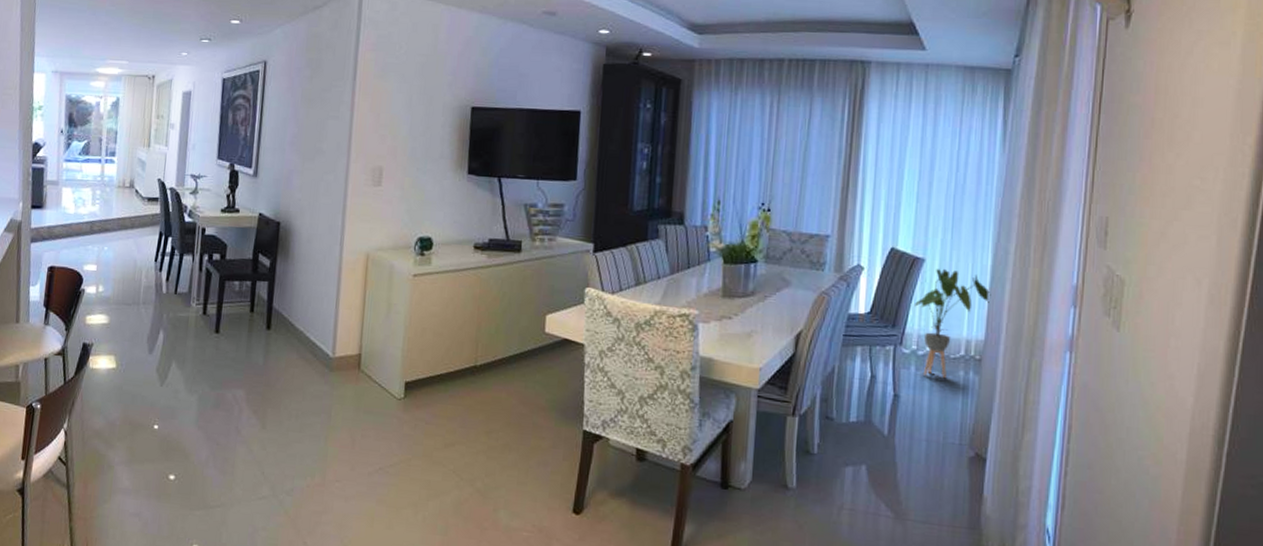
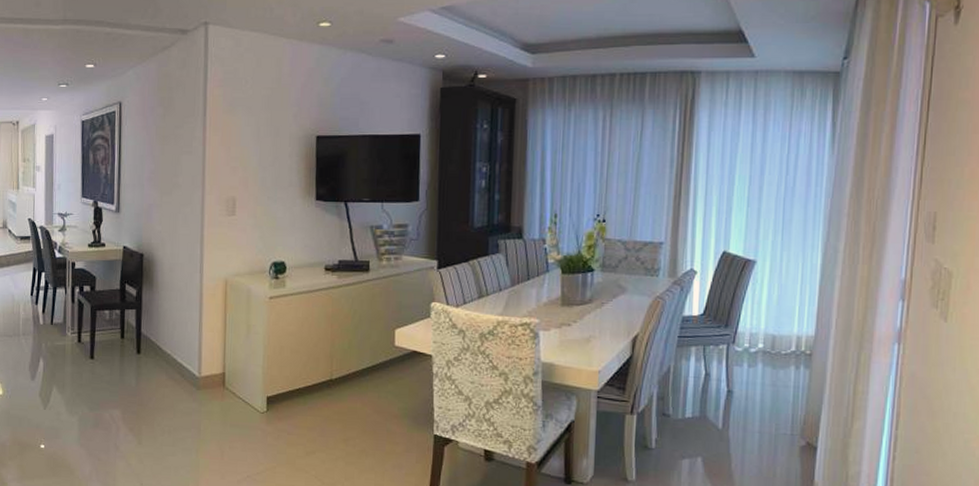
house plant: present [915,268,991,378] -> none [747,269,821,373]

